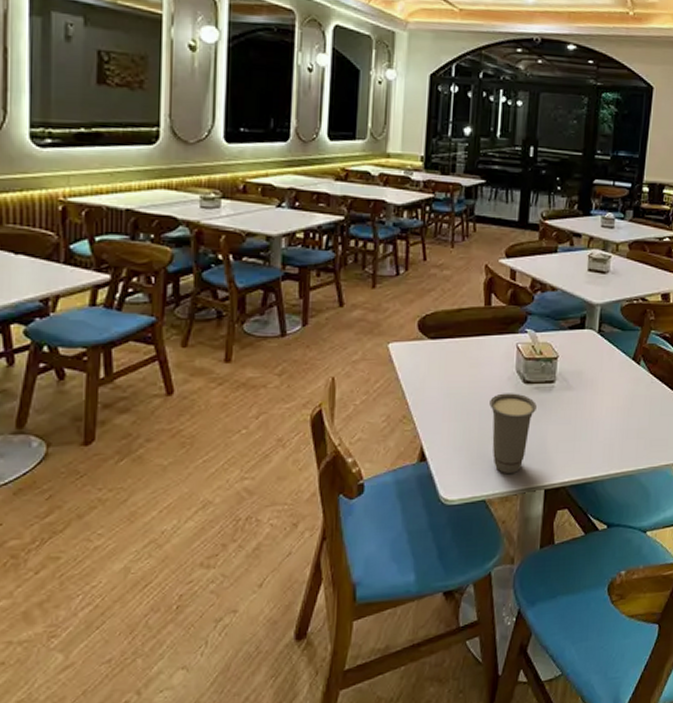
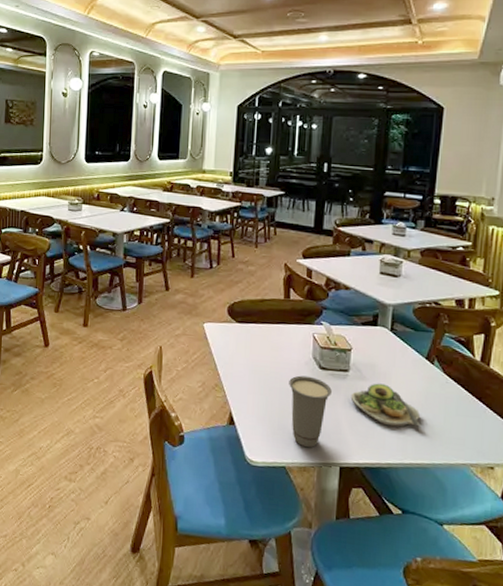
salad plate: none [556,391,626,437] -> present [350,383,420,427]

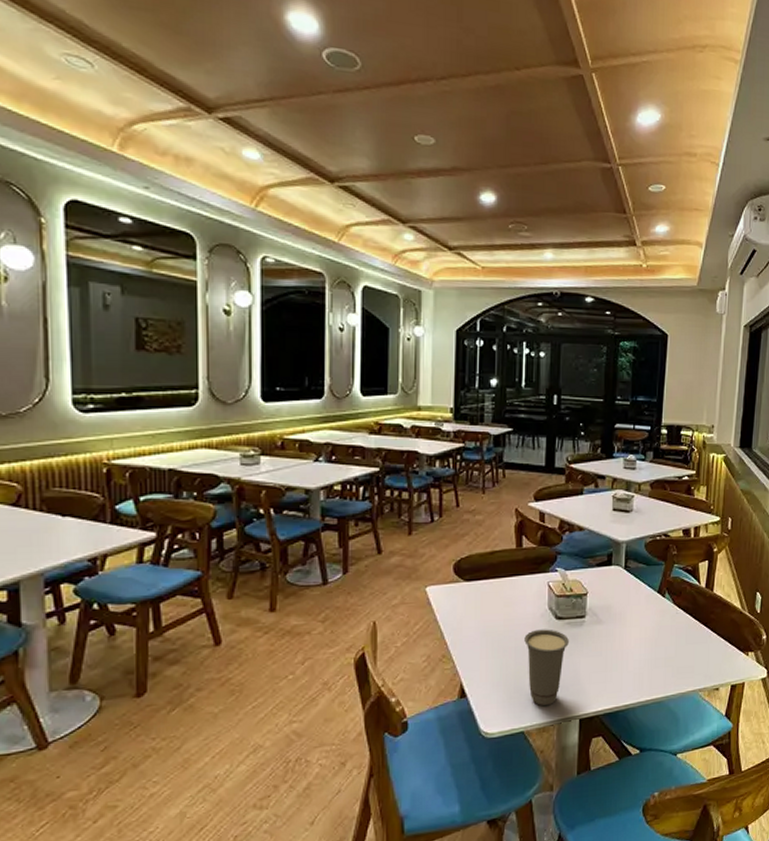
salad plate: present [350,383,420,427] -> none [588,624,654,667]

